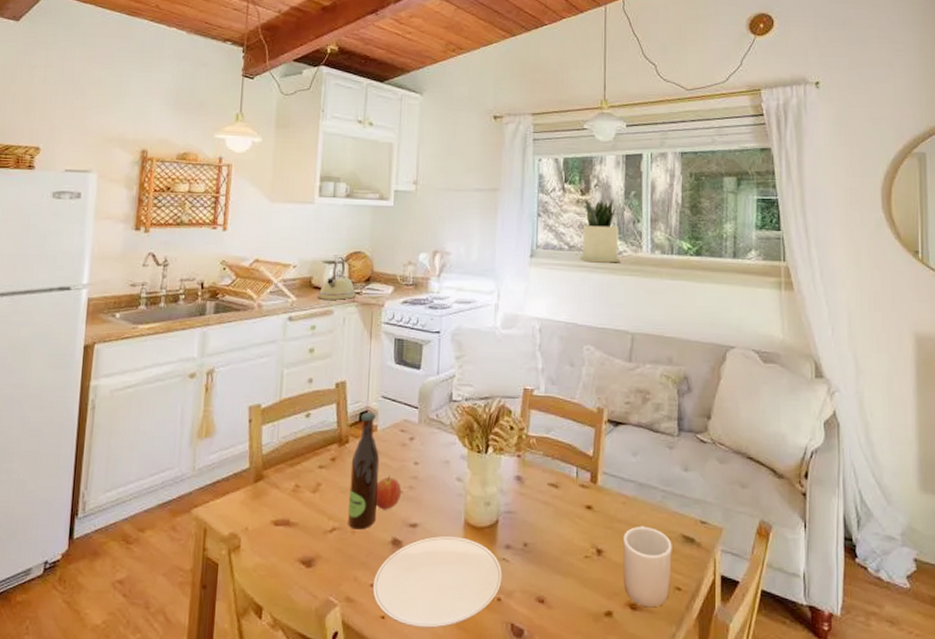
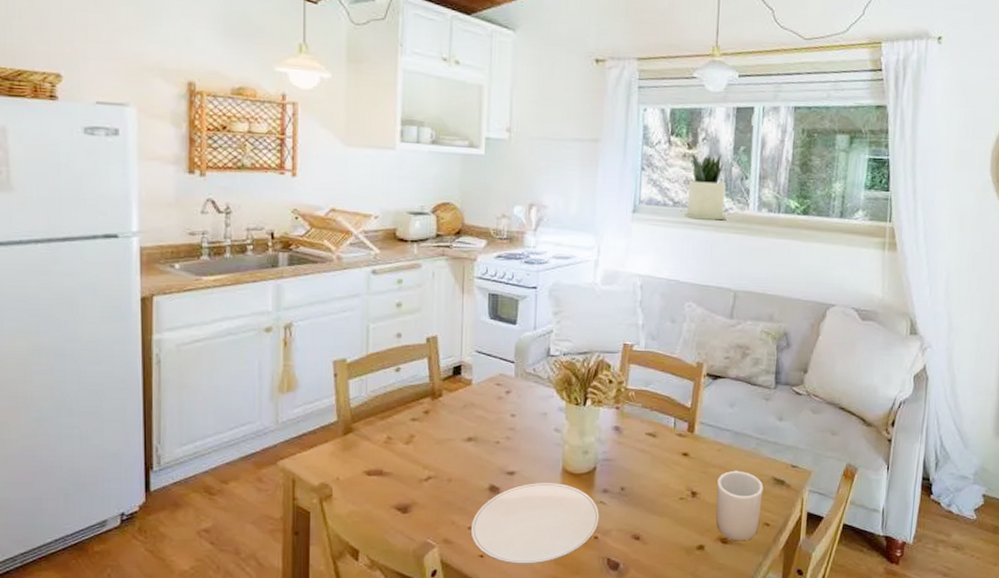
kettle: present [318,256,356,301] -> none [403,207,446,255]
bottle: present [348,412,380,530] -> none [444,367,475,478]
fruit: present [376,475,402,510] -> none [473,426,499,459]

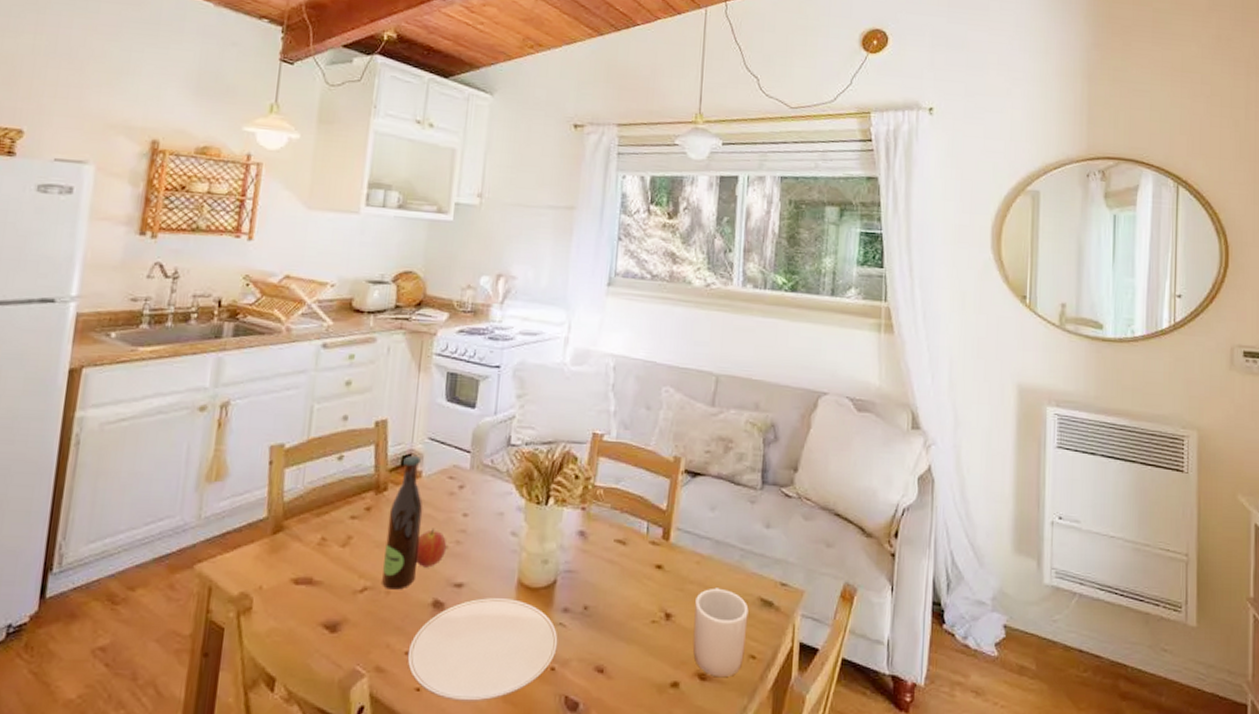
bottle: none [444,367,475,478] -> present [382,456,423,590]
fruit: none [473,426,499,459] -> present [416,528,447,568]
planter: present [683,153,727,221] -> none [662,223,709,297]

